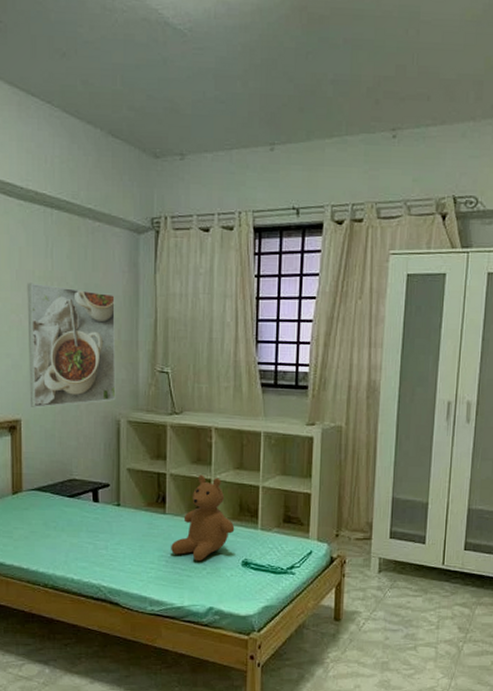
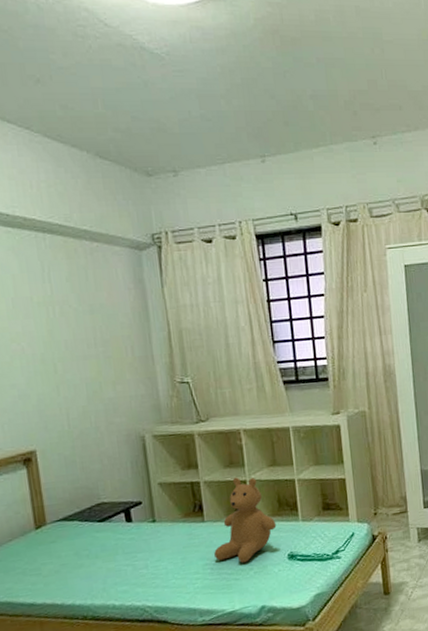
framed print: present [27,282,116,408] -> none [26,309,137,436]

